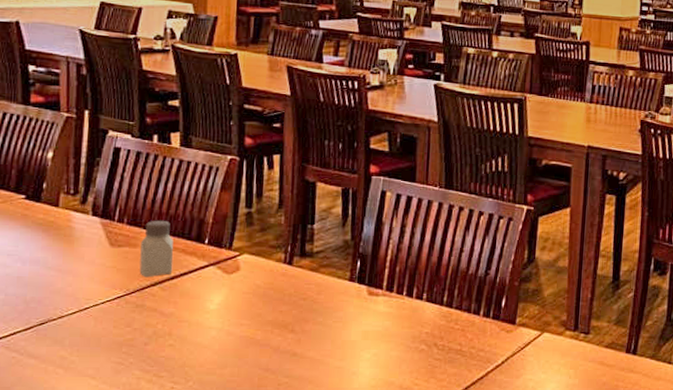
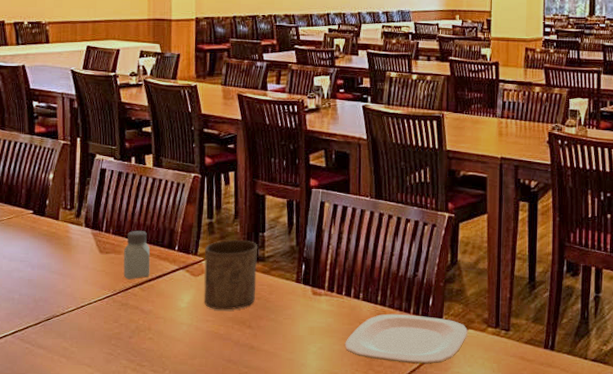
cup: none [238,233,306,313] -> present [204,240,258,310]
plate: none [404,316,543,371] -> present [345,313,468,364]

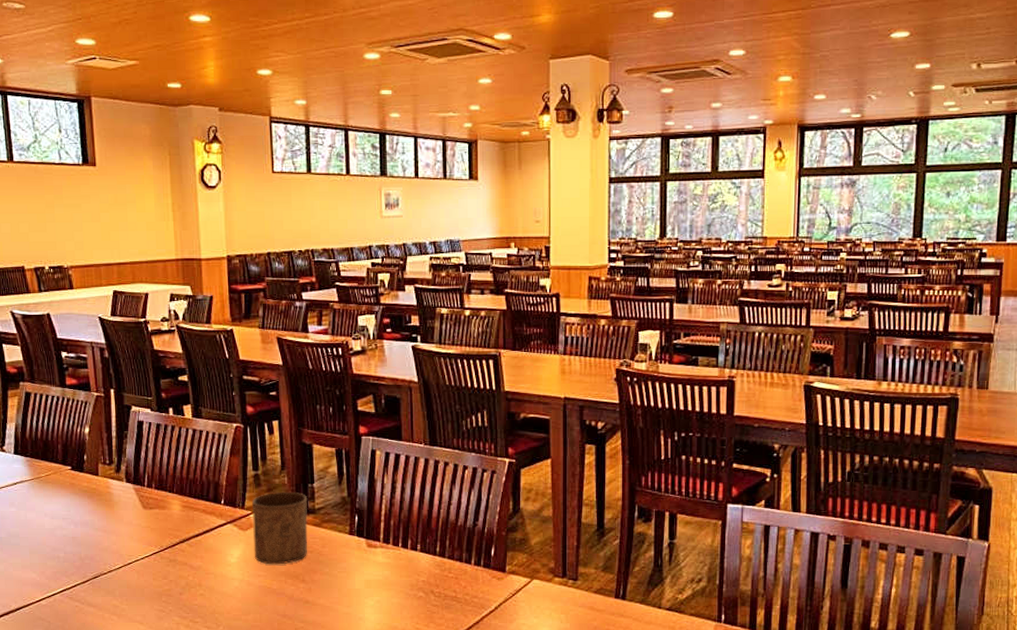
saltshaker: present [123,230,150,280] -> none [168,484,197,535]
plate: present [345,313,468,364] -> none [403,565,533,616]

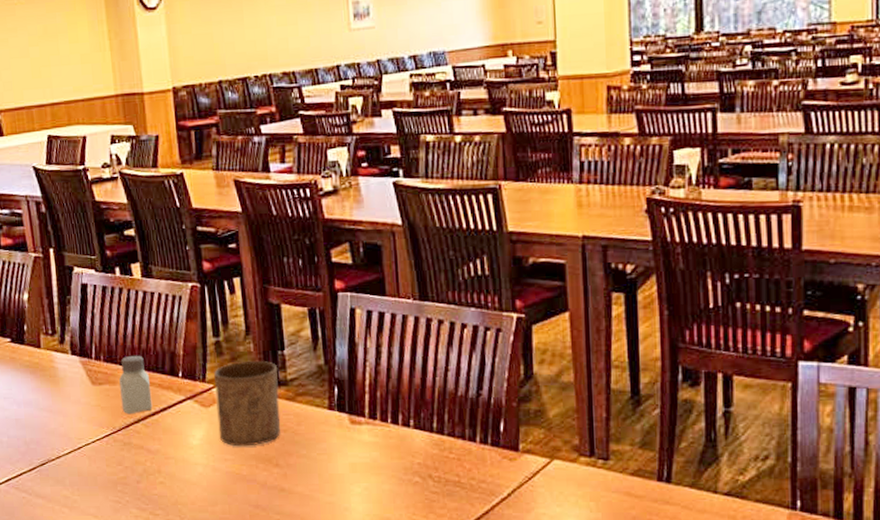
saltshaker: none [168,484,197,535] -> present [119,355,153,415]

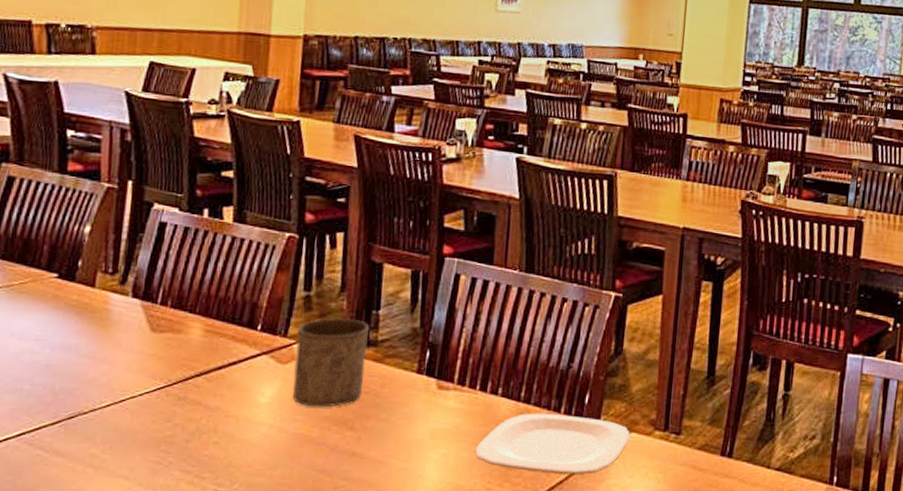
saltshaker: present [119,355,153,415] -> none [183,303,222,367]
plate: none [396,443,553,504] -> present [475,413,630,474]

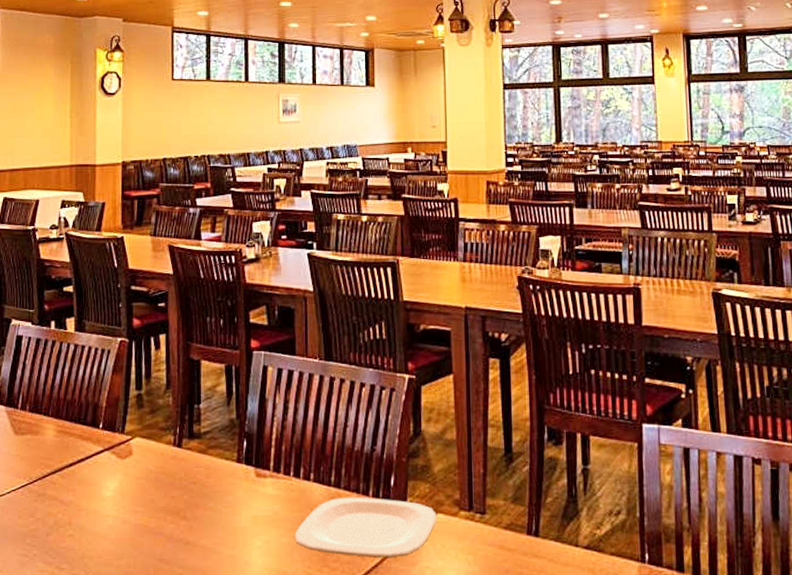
cup: present [292,319,370,408] -> none [132,414,193,499]

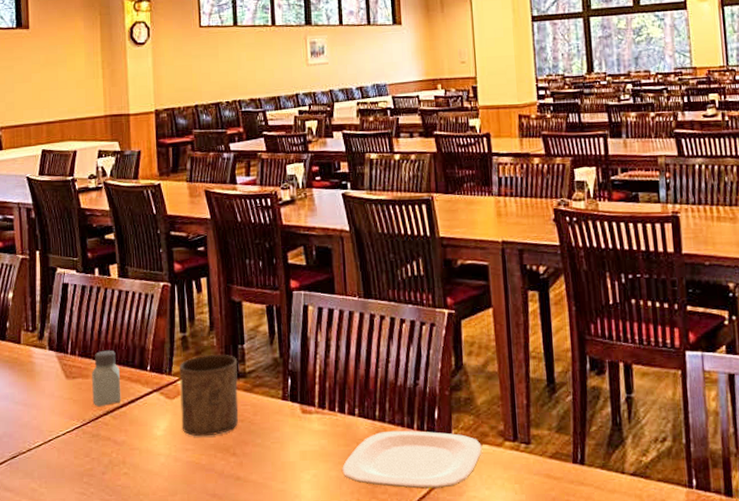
saltshaker: none [41,406,71,465] -> present [92,350,121,407]
cup: none [132,414,193,499] -> present [180,355,239,437]

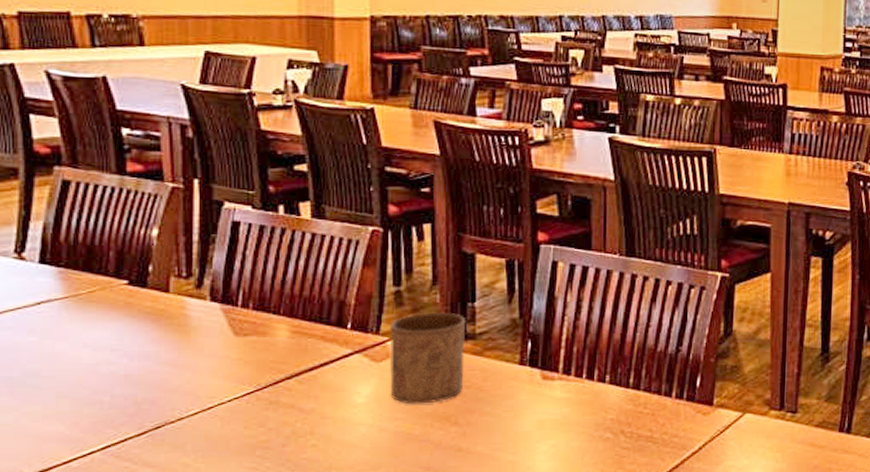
saltshaker: present [92,350,121,407] -> none [271,303,311,370]
plate: present [342,430,482,489] -> none [586,398,745,459]

